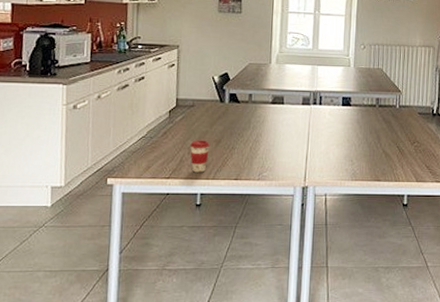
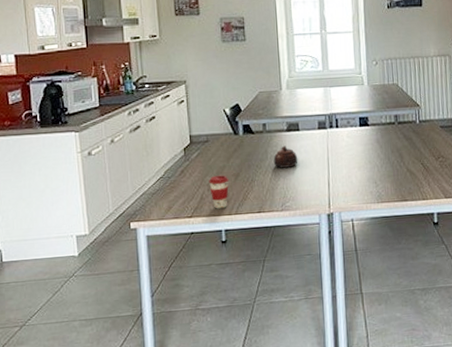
teapot: none [255,117,280,139] -> present [273,145,298,168]

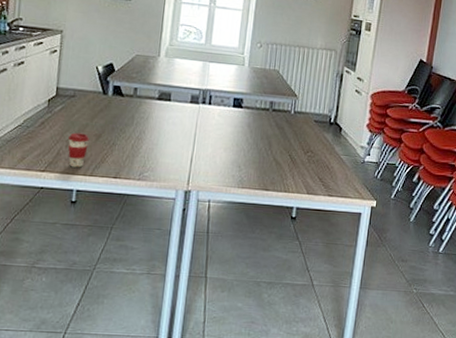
teapot: present [273,145,298,168] -> none [138,113,165,137]

